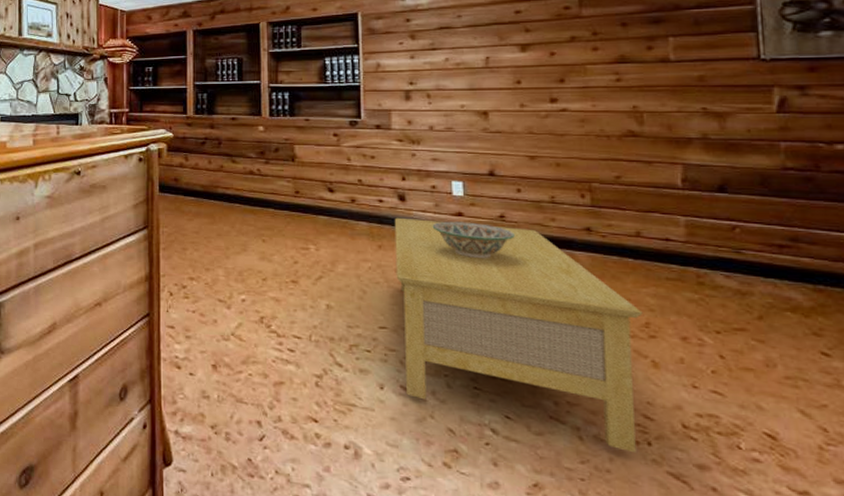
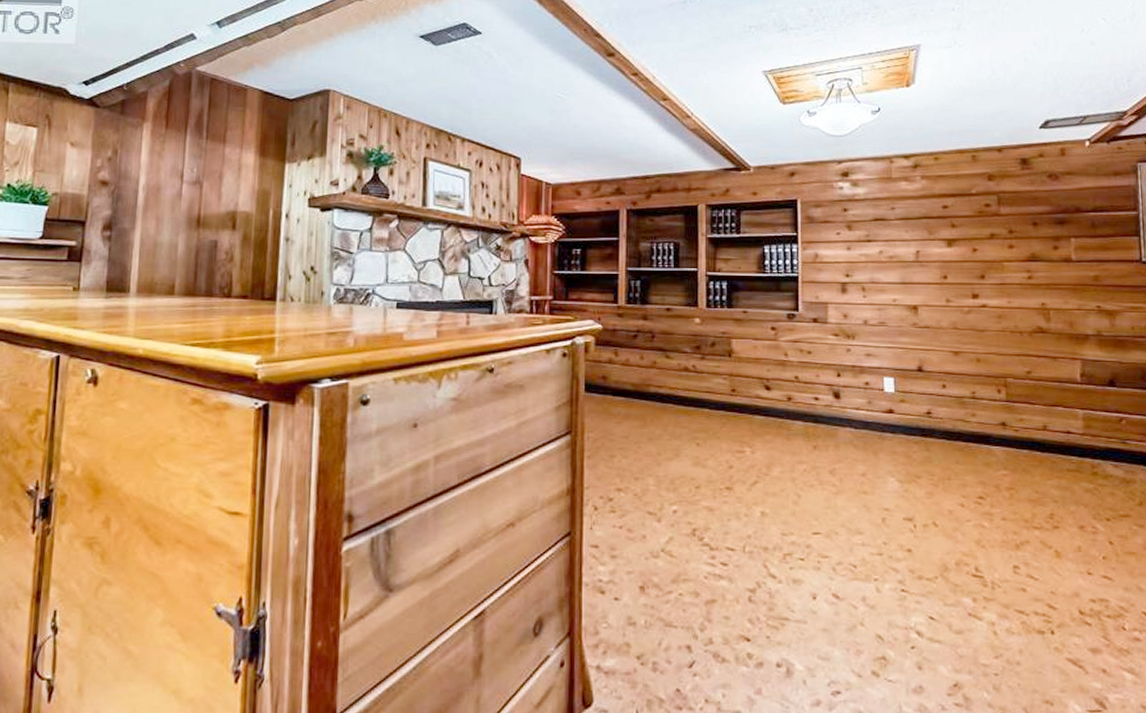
coffee table: present [394,217,643,453] -> none [829,416,1048,643]
decorative bowl: present [432,221,515,259] -> none [865,419,940,457]

